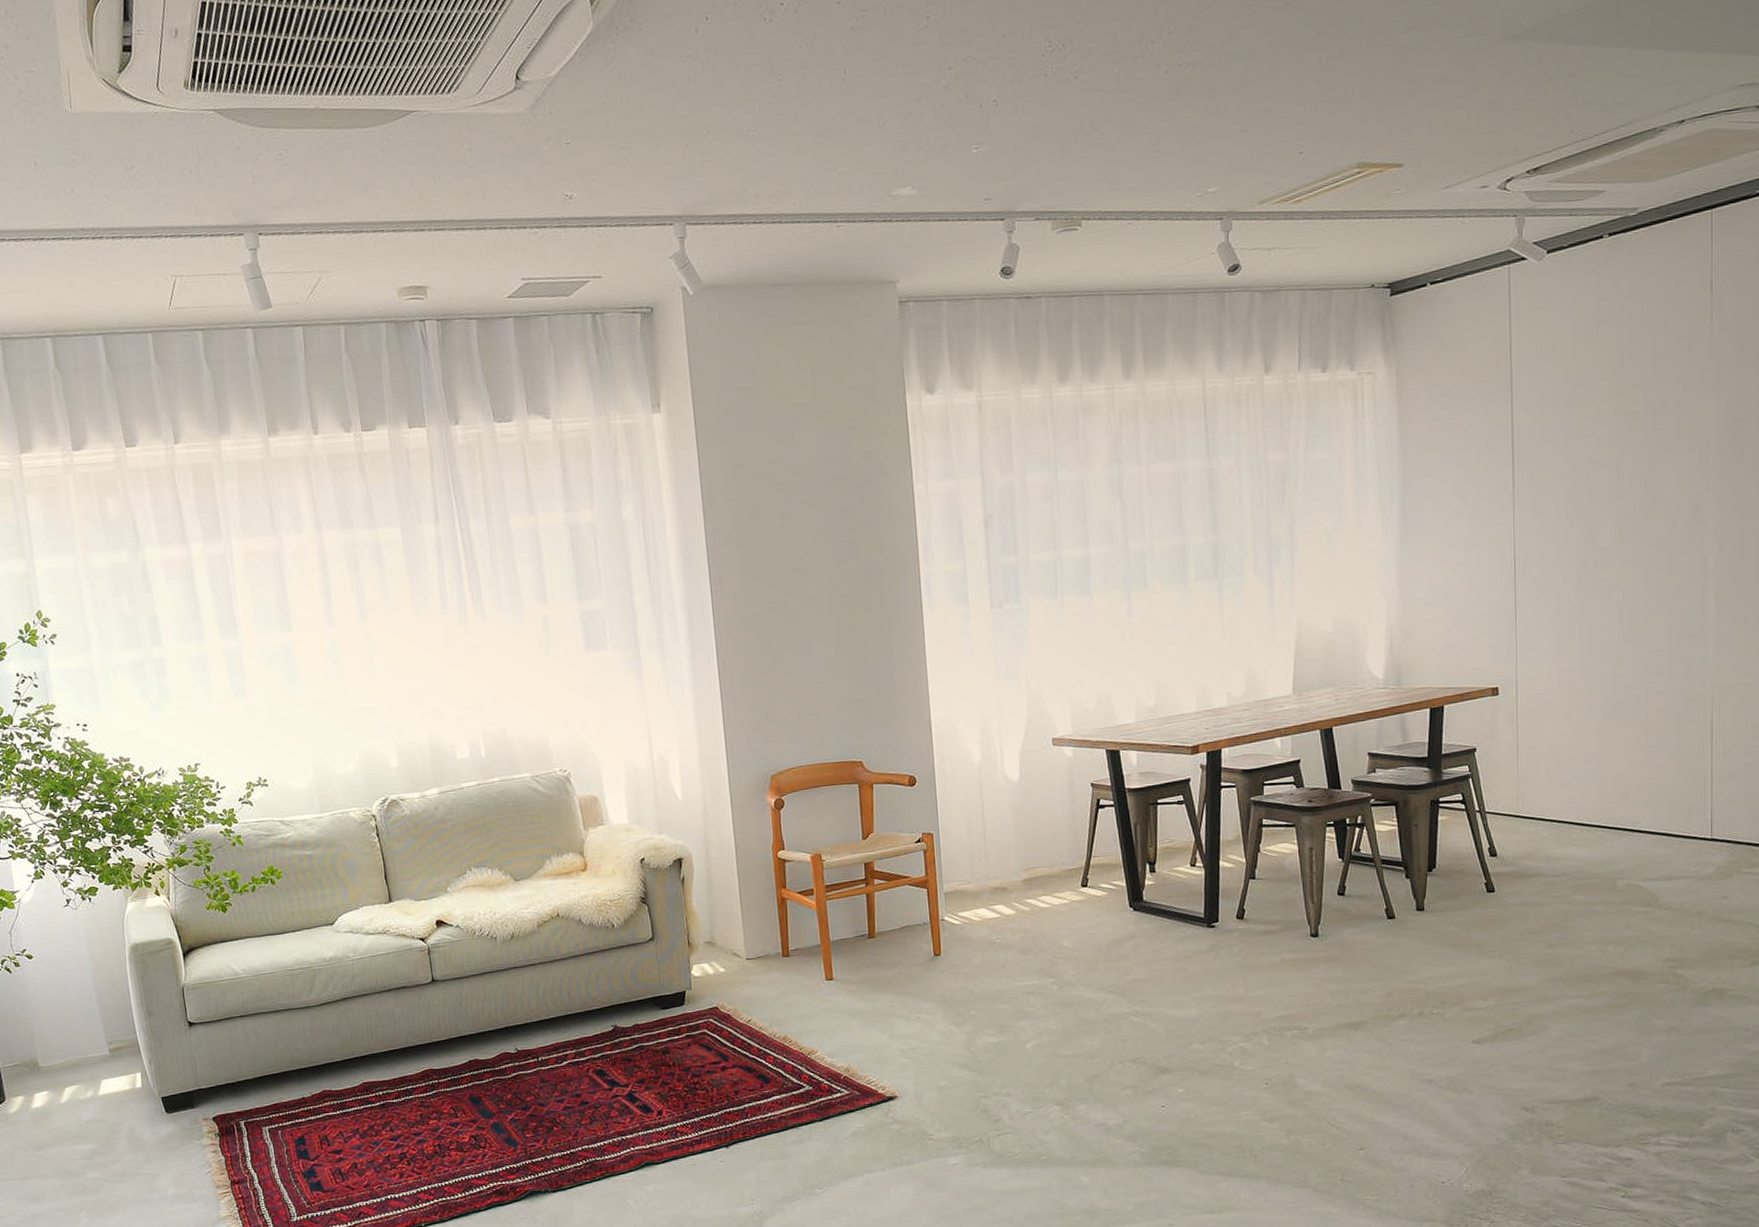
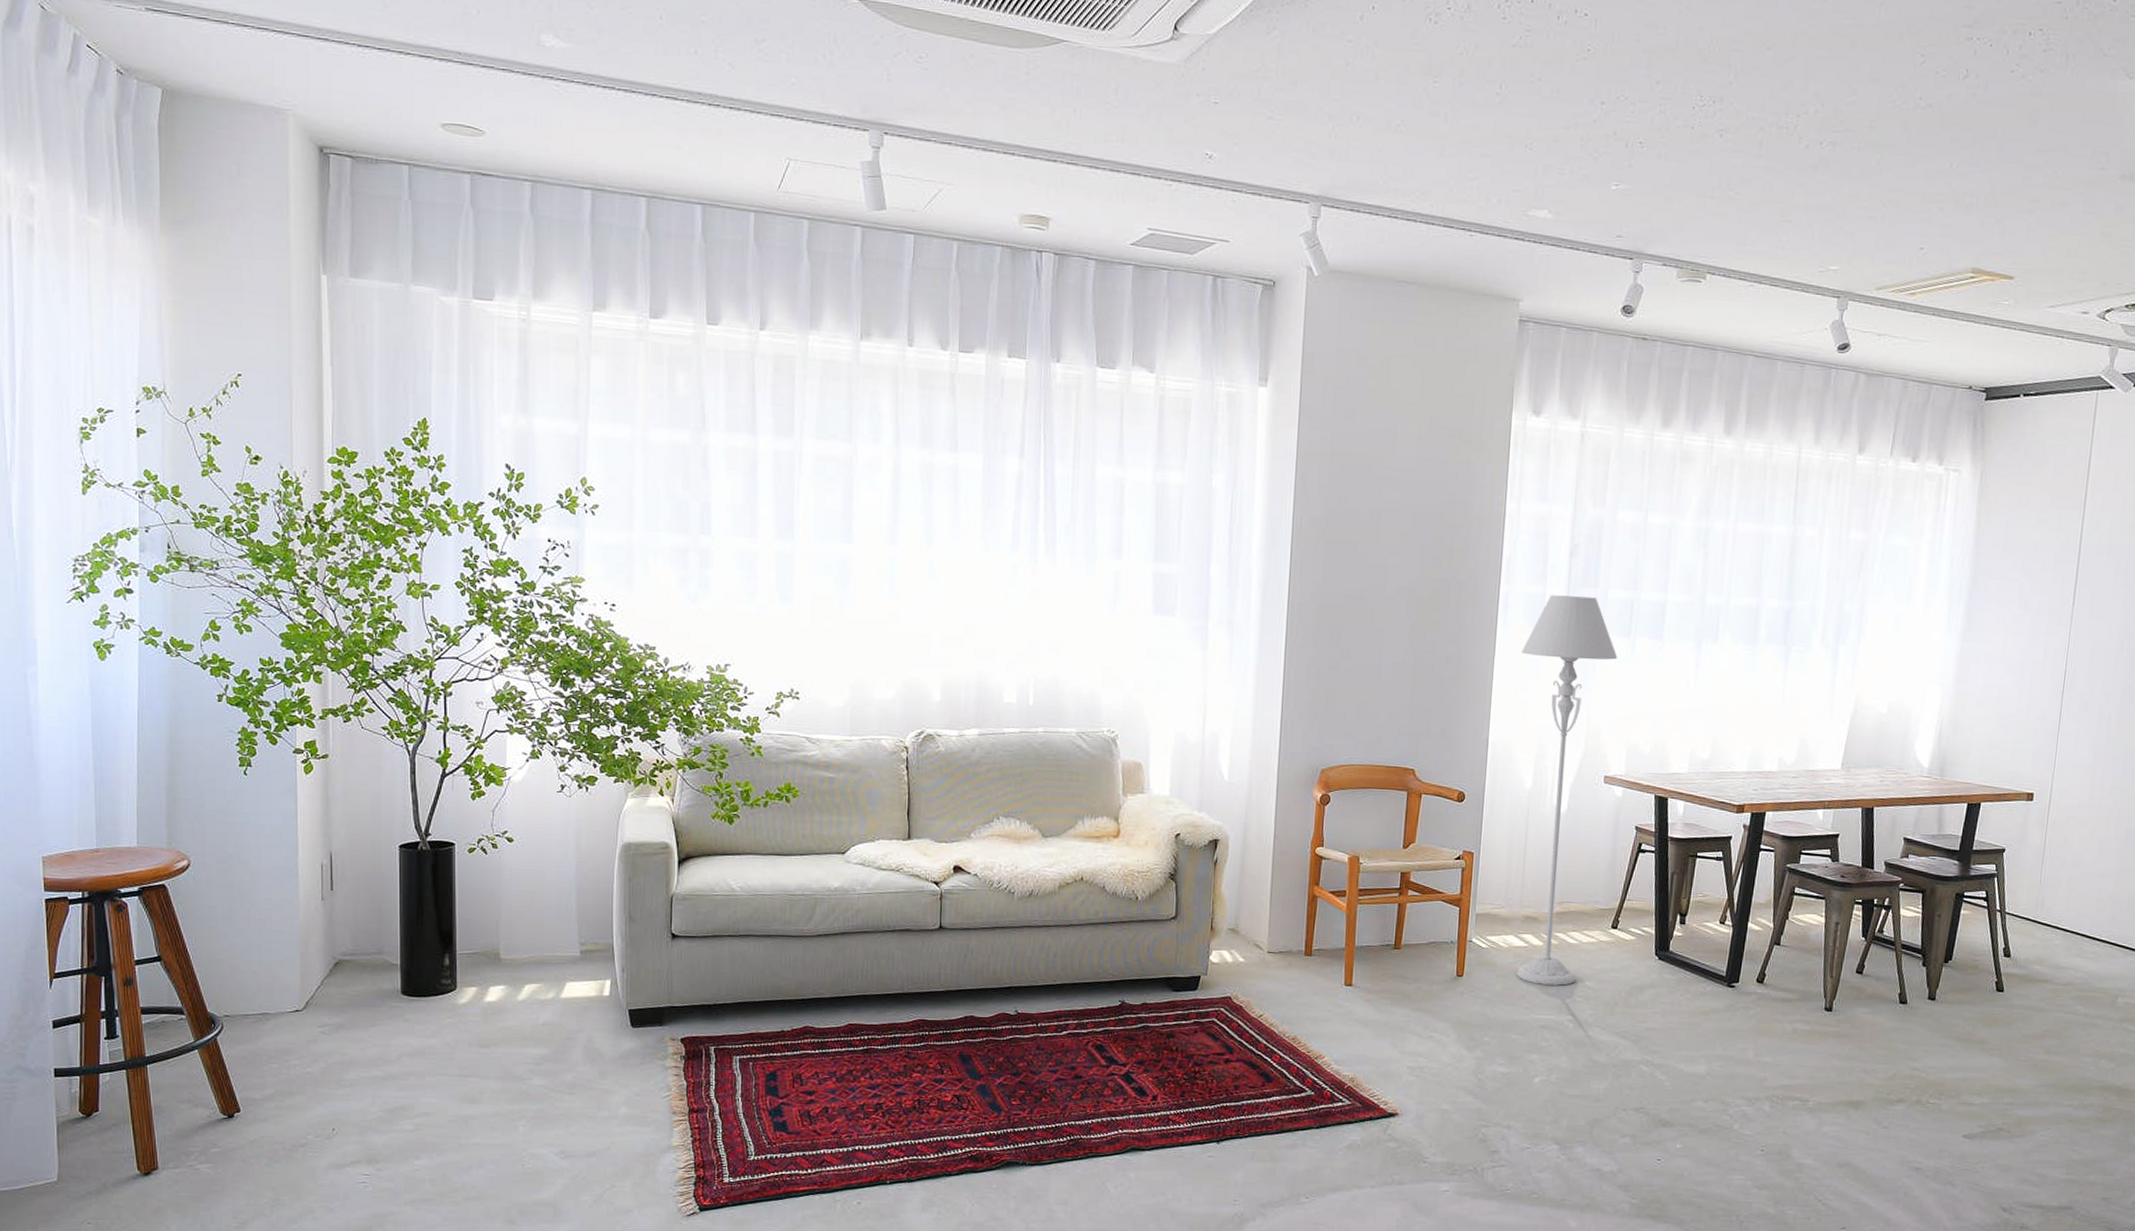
floor lamp: none [951,564,1053,952] -> present [1517,595,1618,986]

